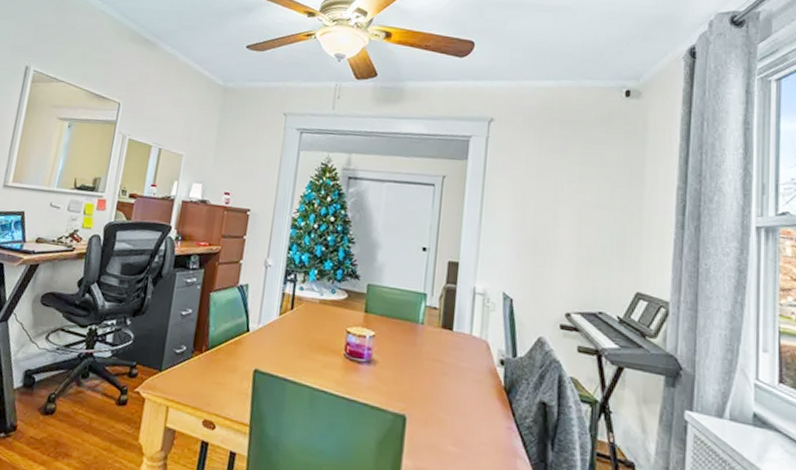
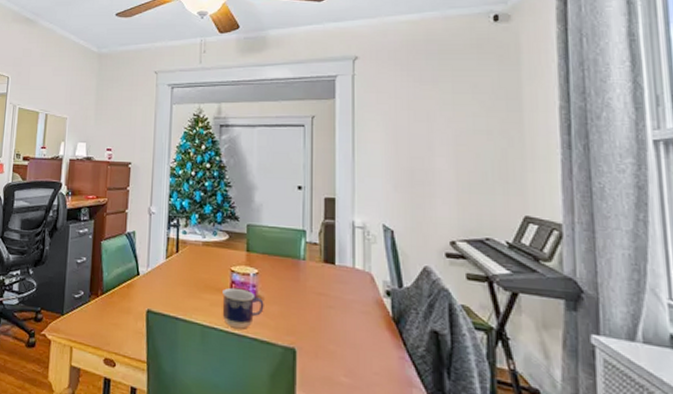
cup: none [333,349,378,395] -> present [222,287,264,331]

